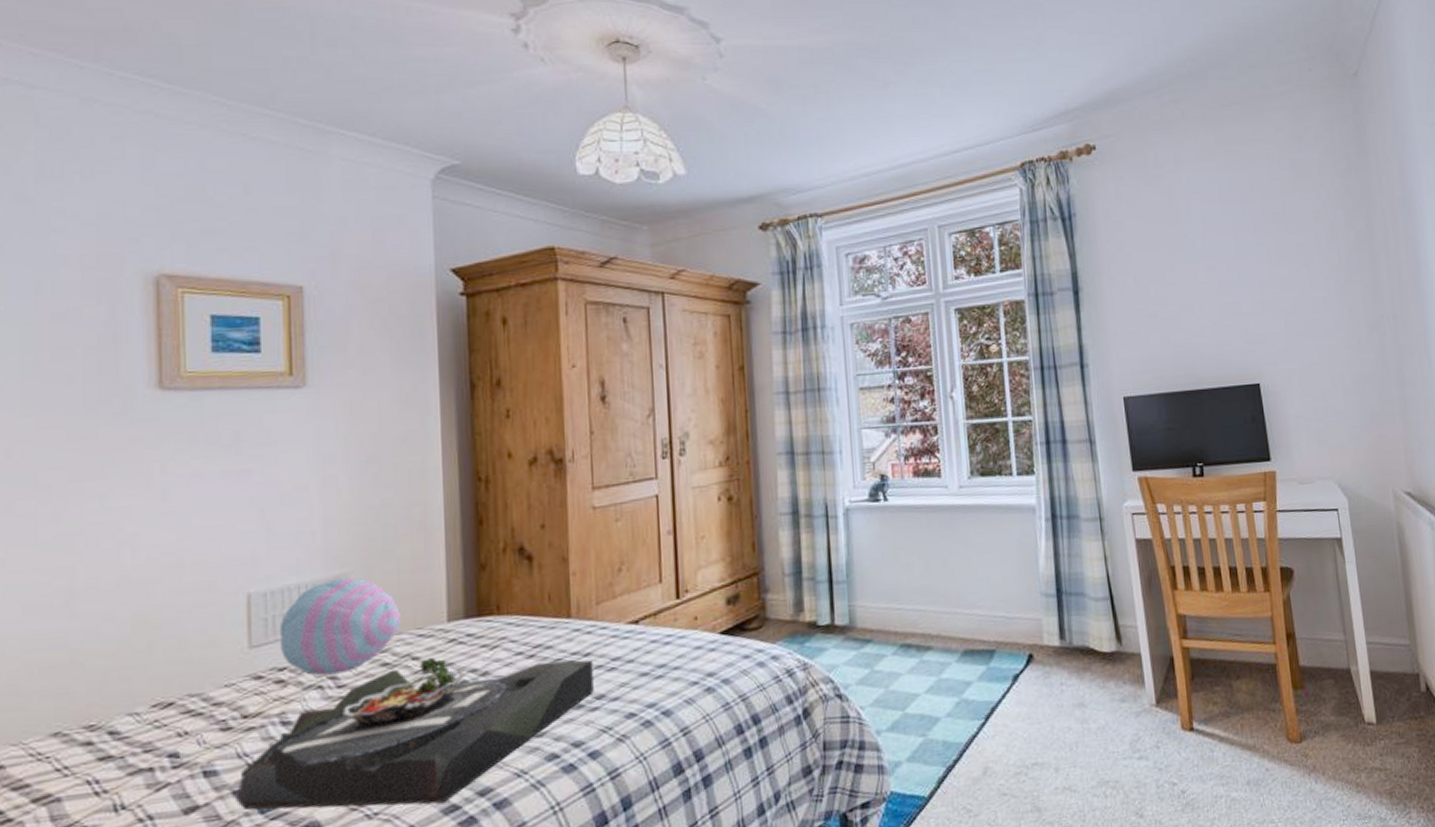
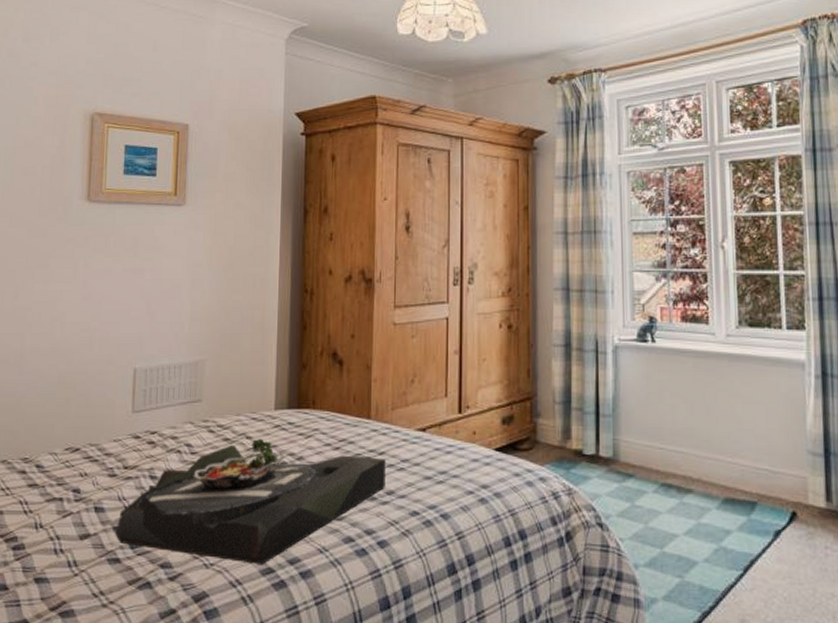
cushion: present [279,577,402,676] -> none [153,363,241,442]

